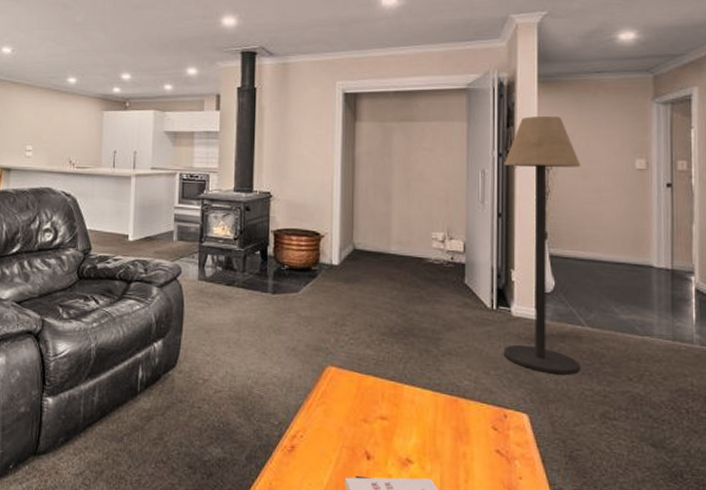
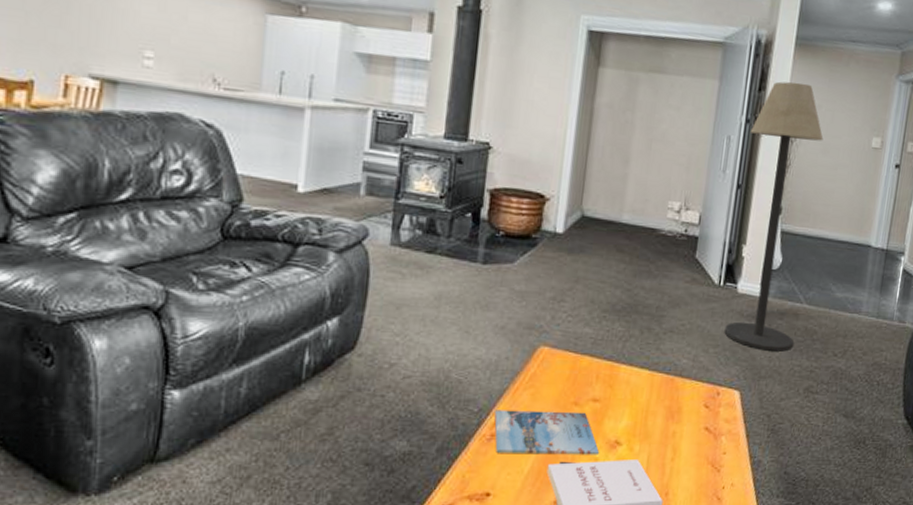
magazine: none [293,423,391,472] -> present [494,410,599,455]

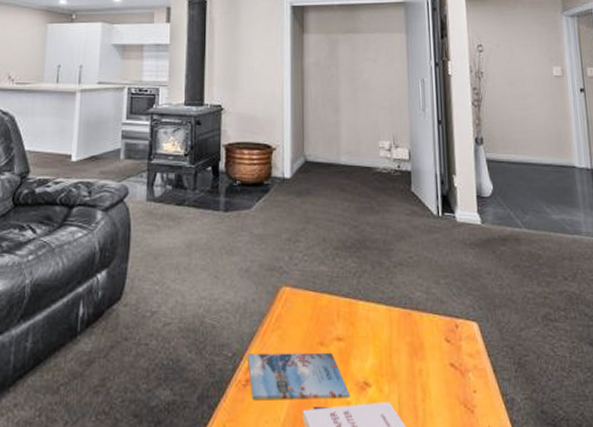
floor lamp: present [724,81,824,352] -> none [440,27,521,279]

